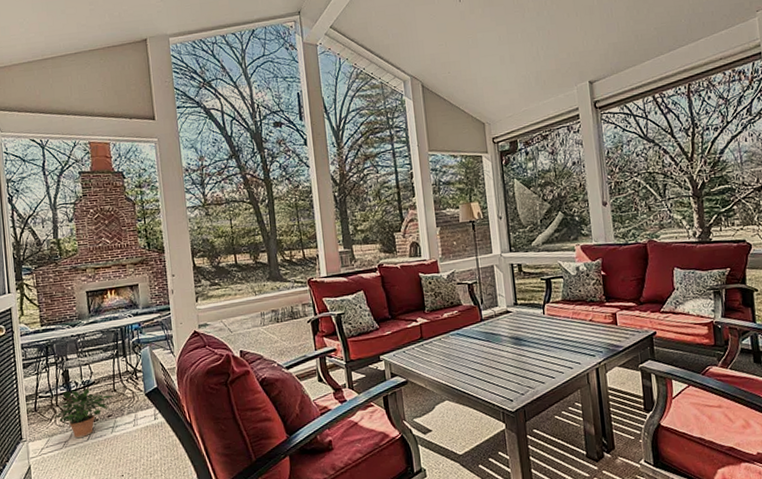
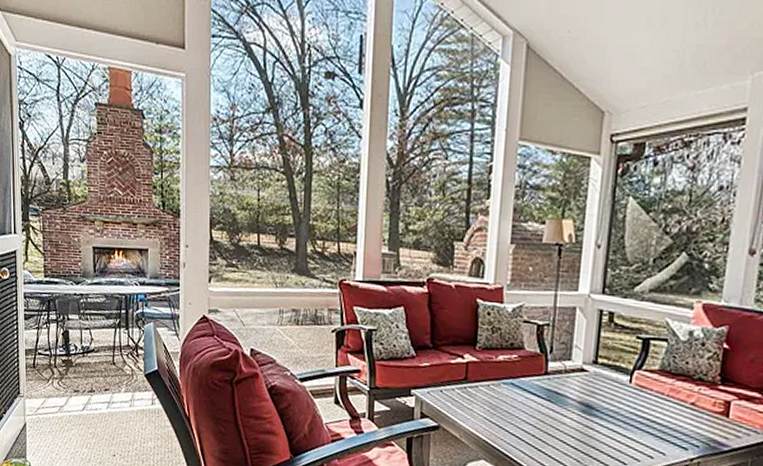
potted plant: present [54,388,113,439] -> none [51,353,112,407]

